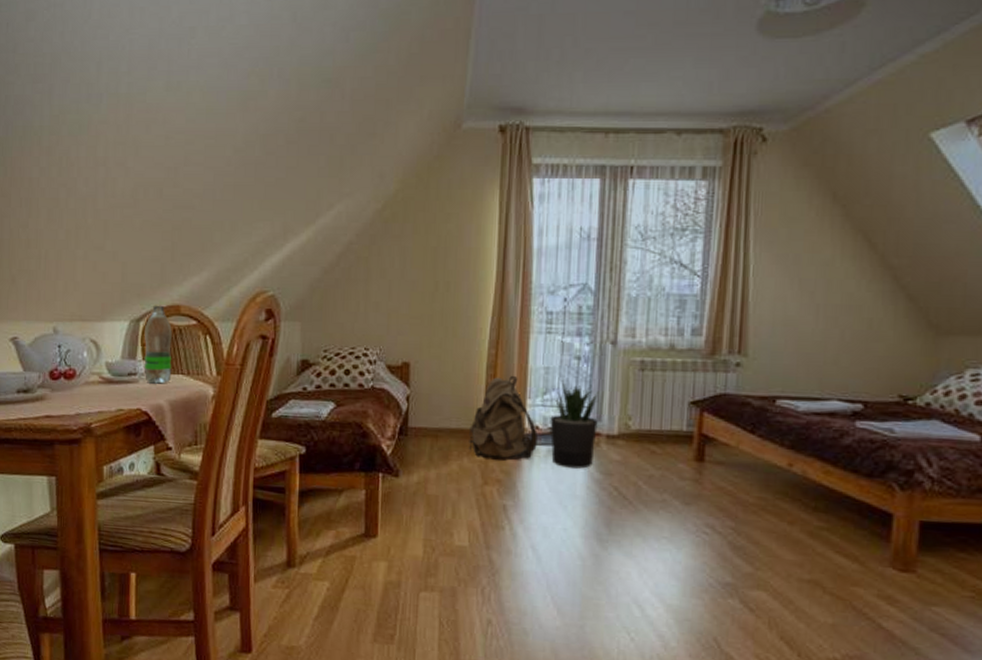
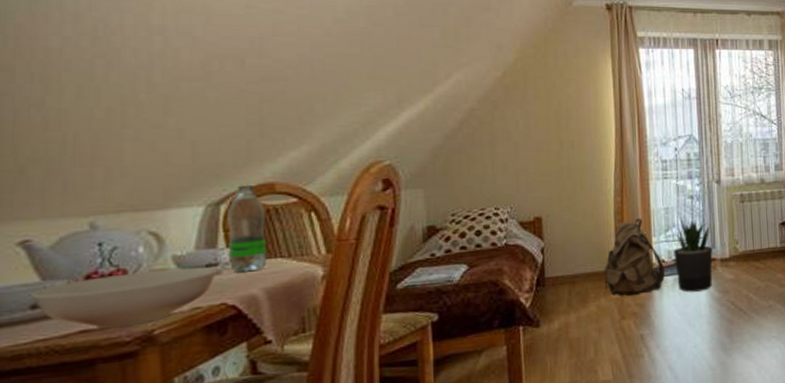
bowl: none [17,373,136,417] -> present [32,267,218,329]

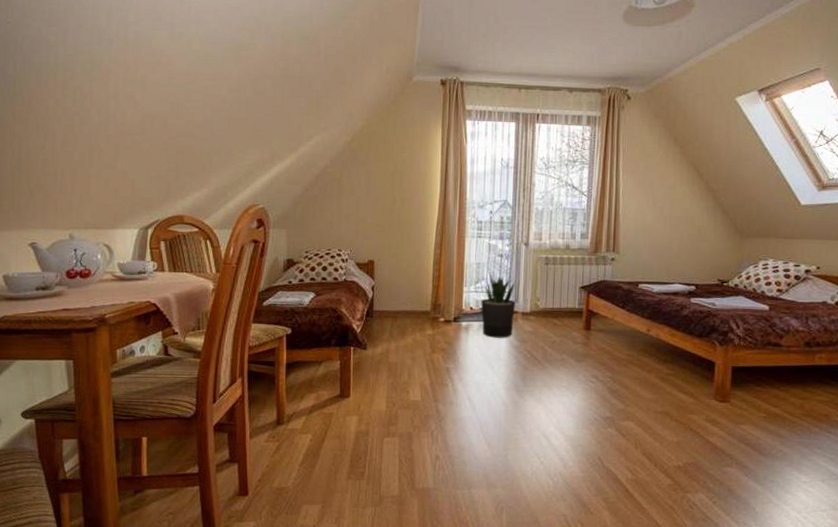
bowl: present [32,267,218,329] -> none [36,272,145,310]
bottle: present [228,184,267,273] -> none [152,215,177,281]
backpack: present [604,218,665,297] -> none [420,269,472,335]

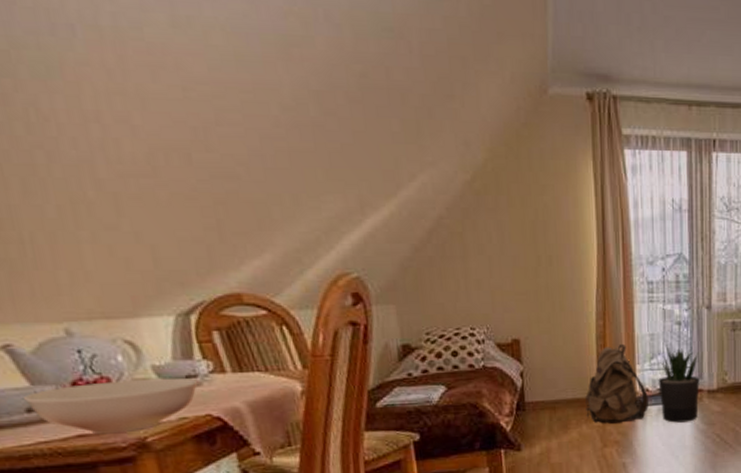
bowl: none [36,272,145,310] -> present [24,377,198,434]
backpack: none [420,269,472,335] -> present [585,343,648,425]

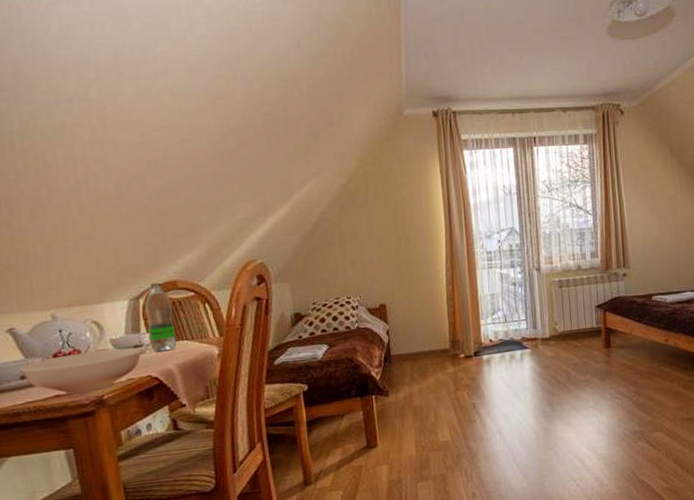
bottle: none [198,294,245,385] -> present [145,282,177,352]
backpack: present [585,343,648,425] -> none [440,303,492,371]
planter: present [658,344,700,423] -> none [499,301,535,368]

